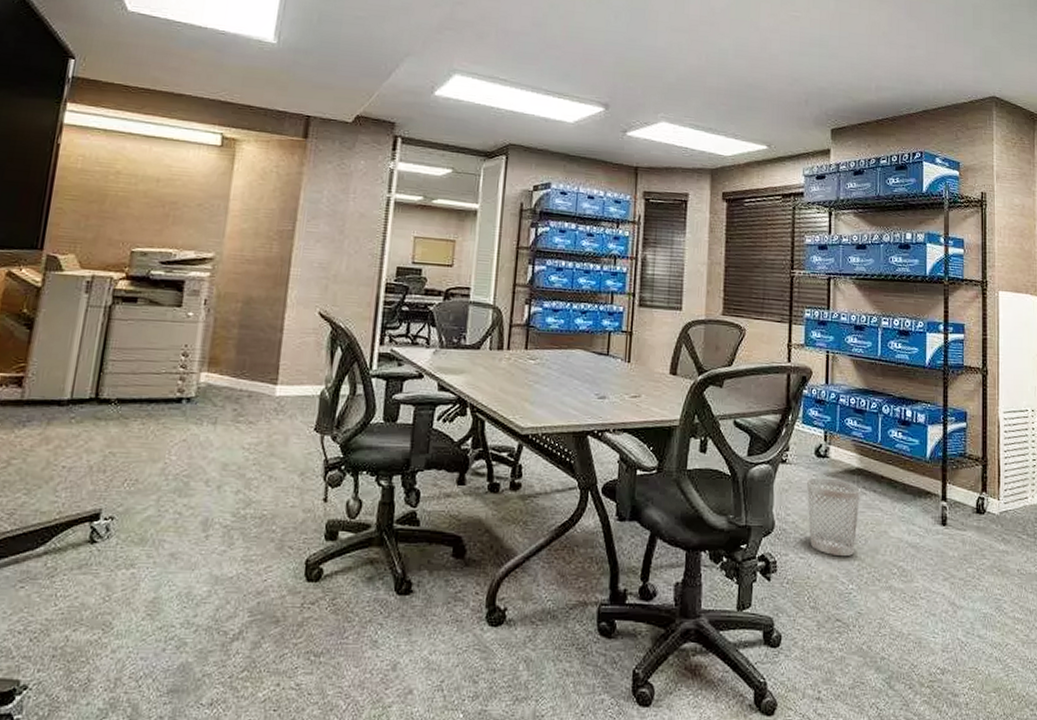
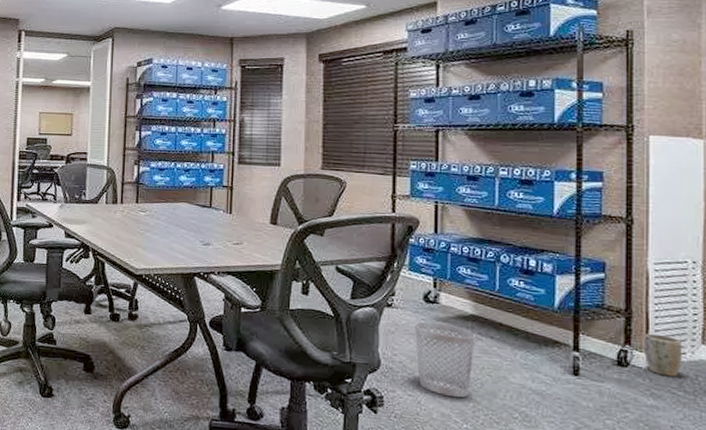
plant pot: none [997,480,1026,521] -> present [644,333,683,377]

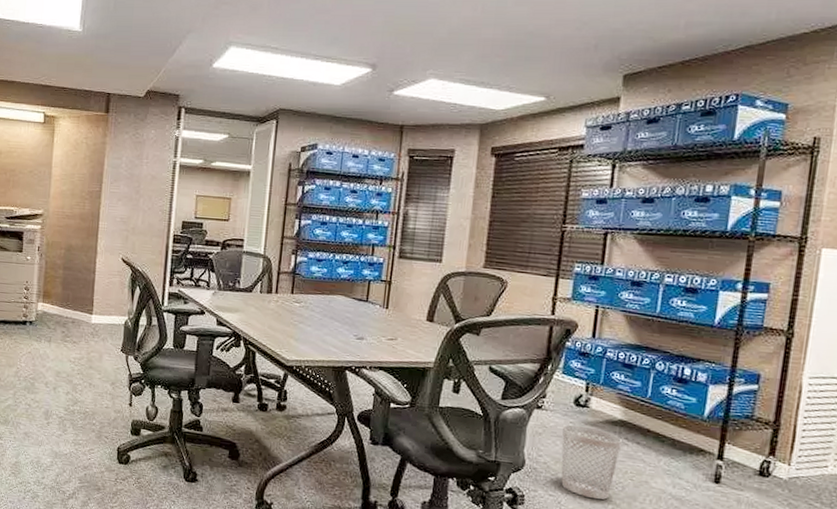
plant pot: present [644,333,683,377] -> none [786,445,826,489]

